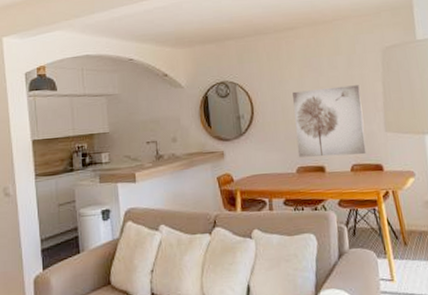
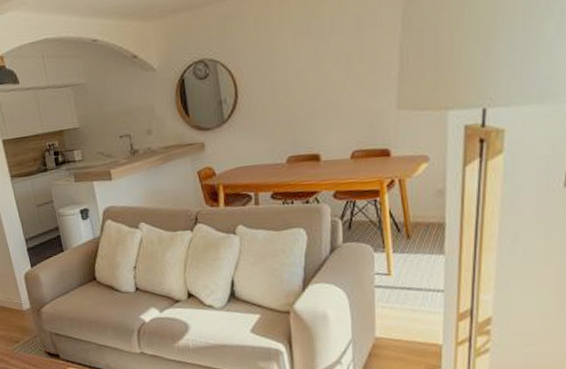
wall art: present [292,85,367,158] -> none [285,52,372,145]

